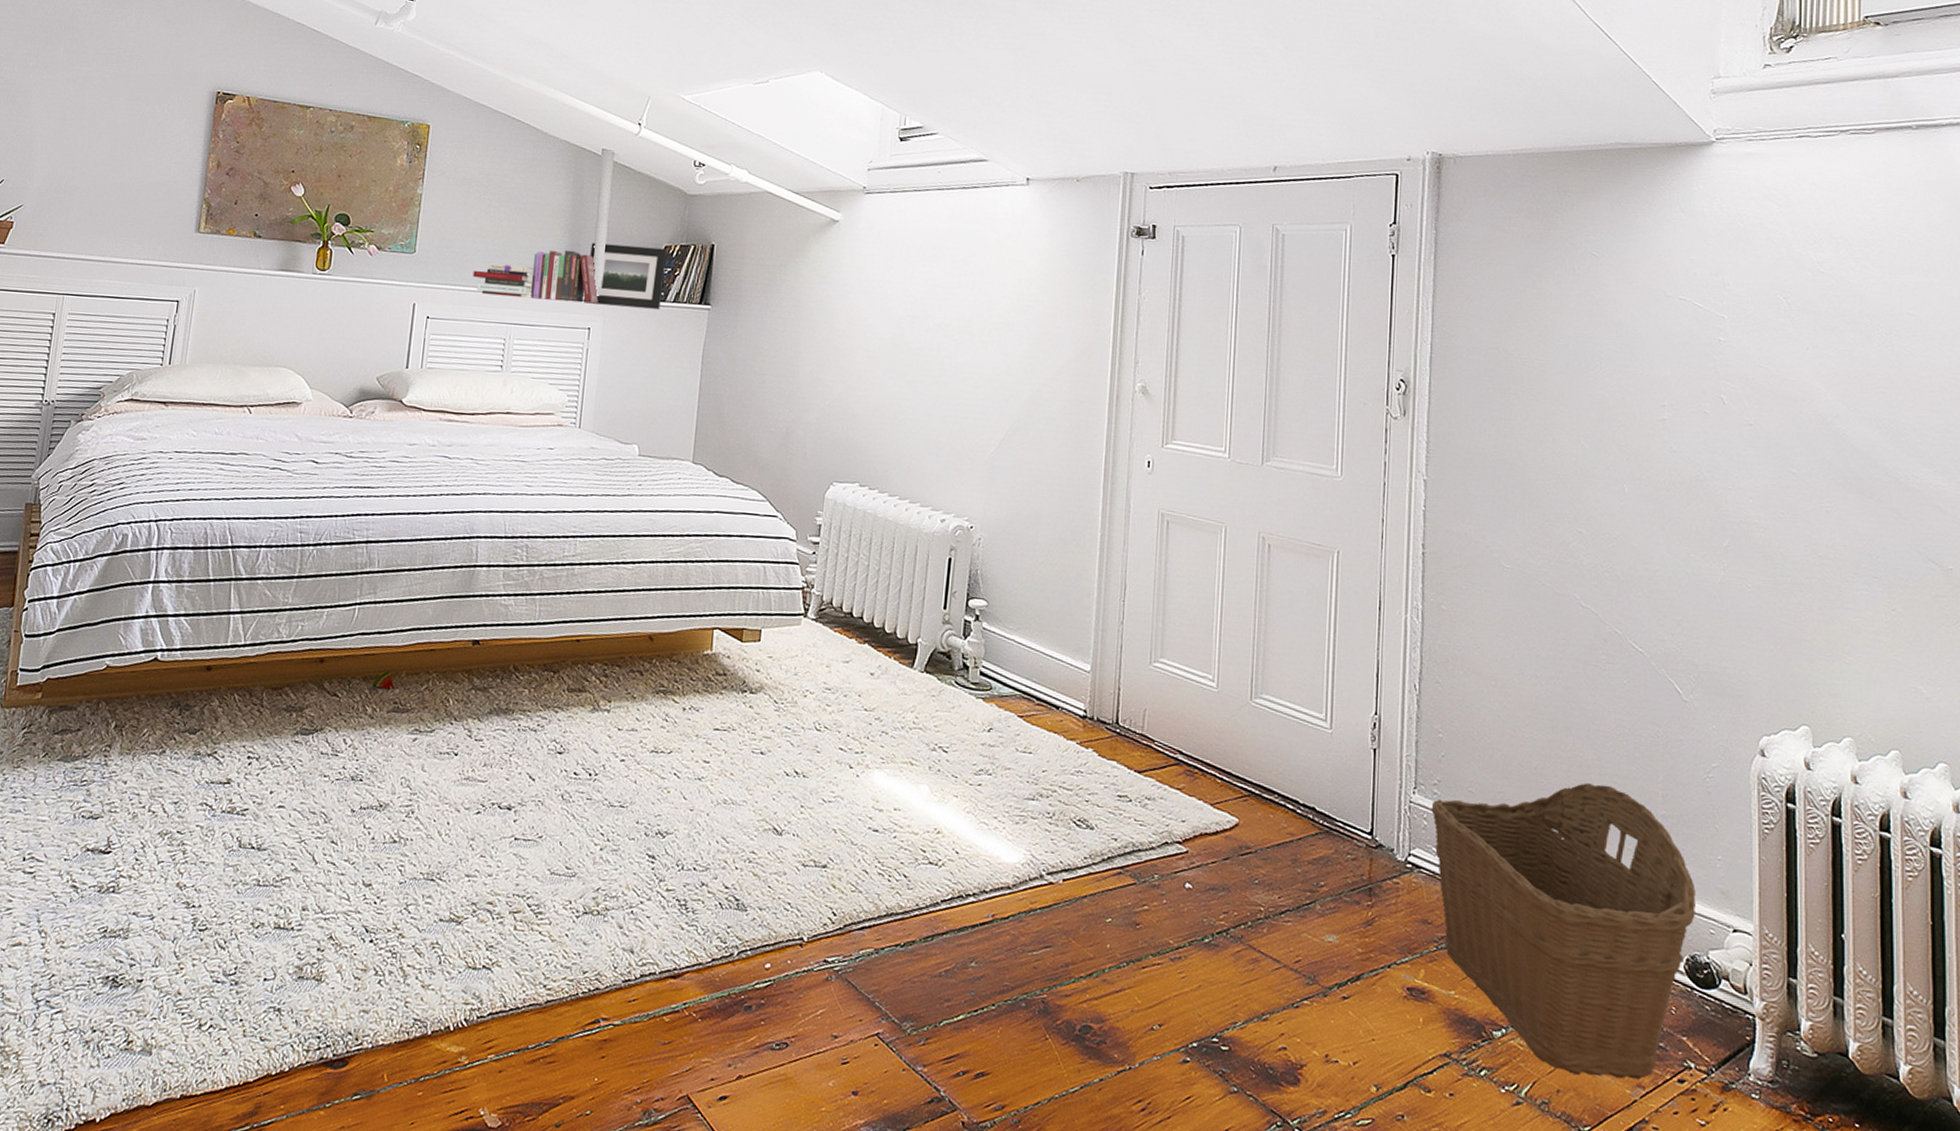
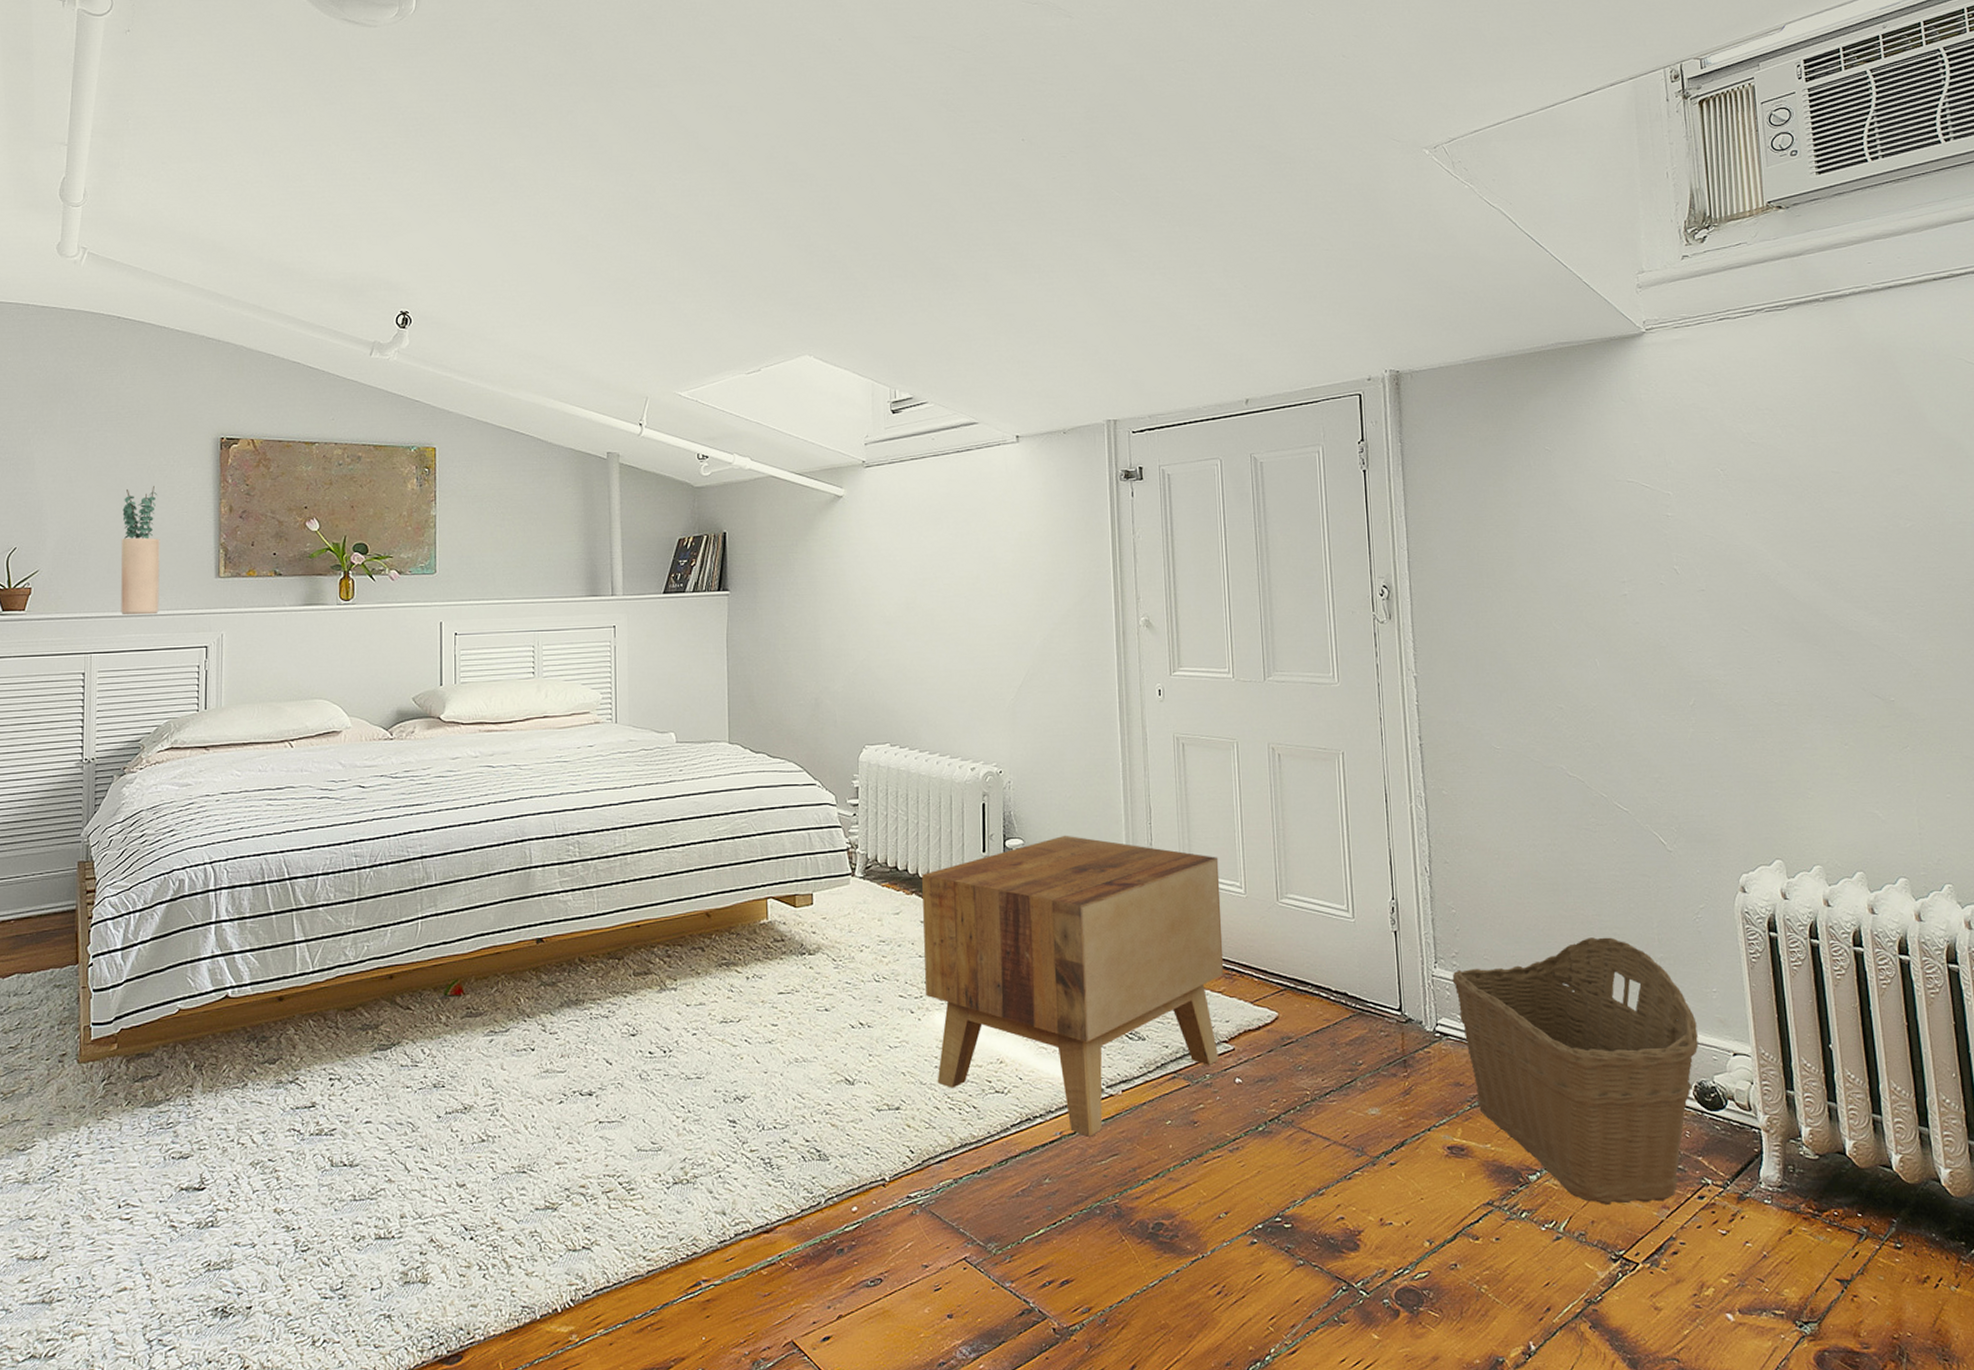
vase: none [98,132,149,263] -> present [120,485,160,616]
books: present [472,263,534,298] -> none [495,573,555,605]
books: present [530,250,599,304] -> none [552,553,620,604]
picture frame: present [583,242,668,309] -> none [605,541,682,603]
side table: none [867,601,1193,924] -> present [922,835,1224,1137]

